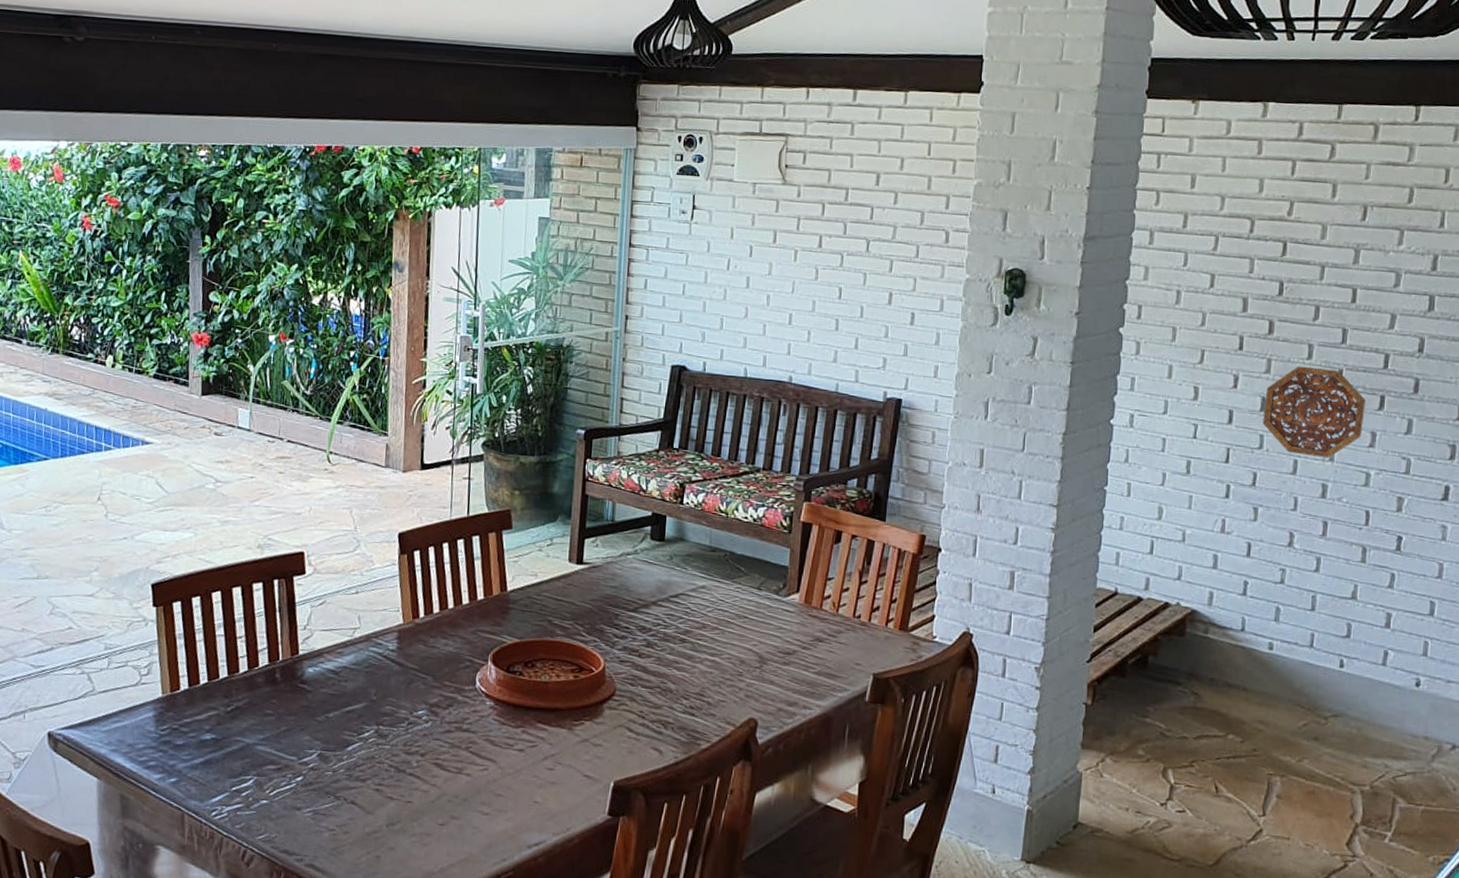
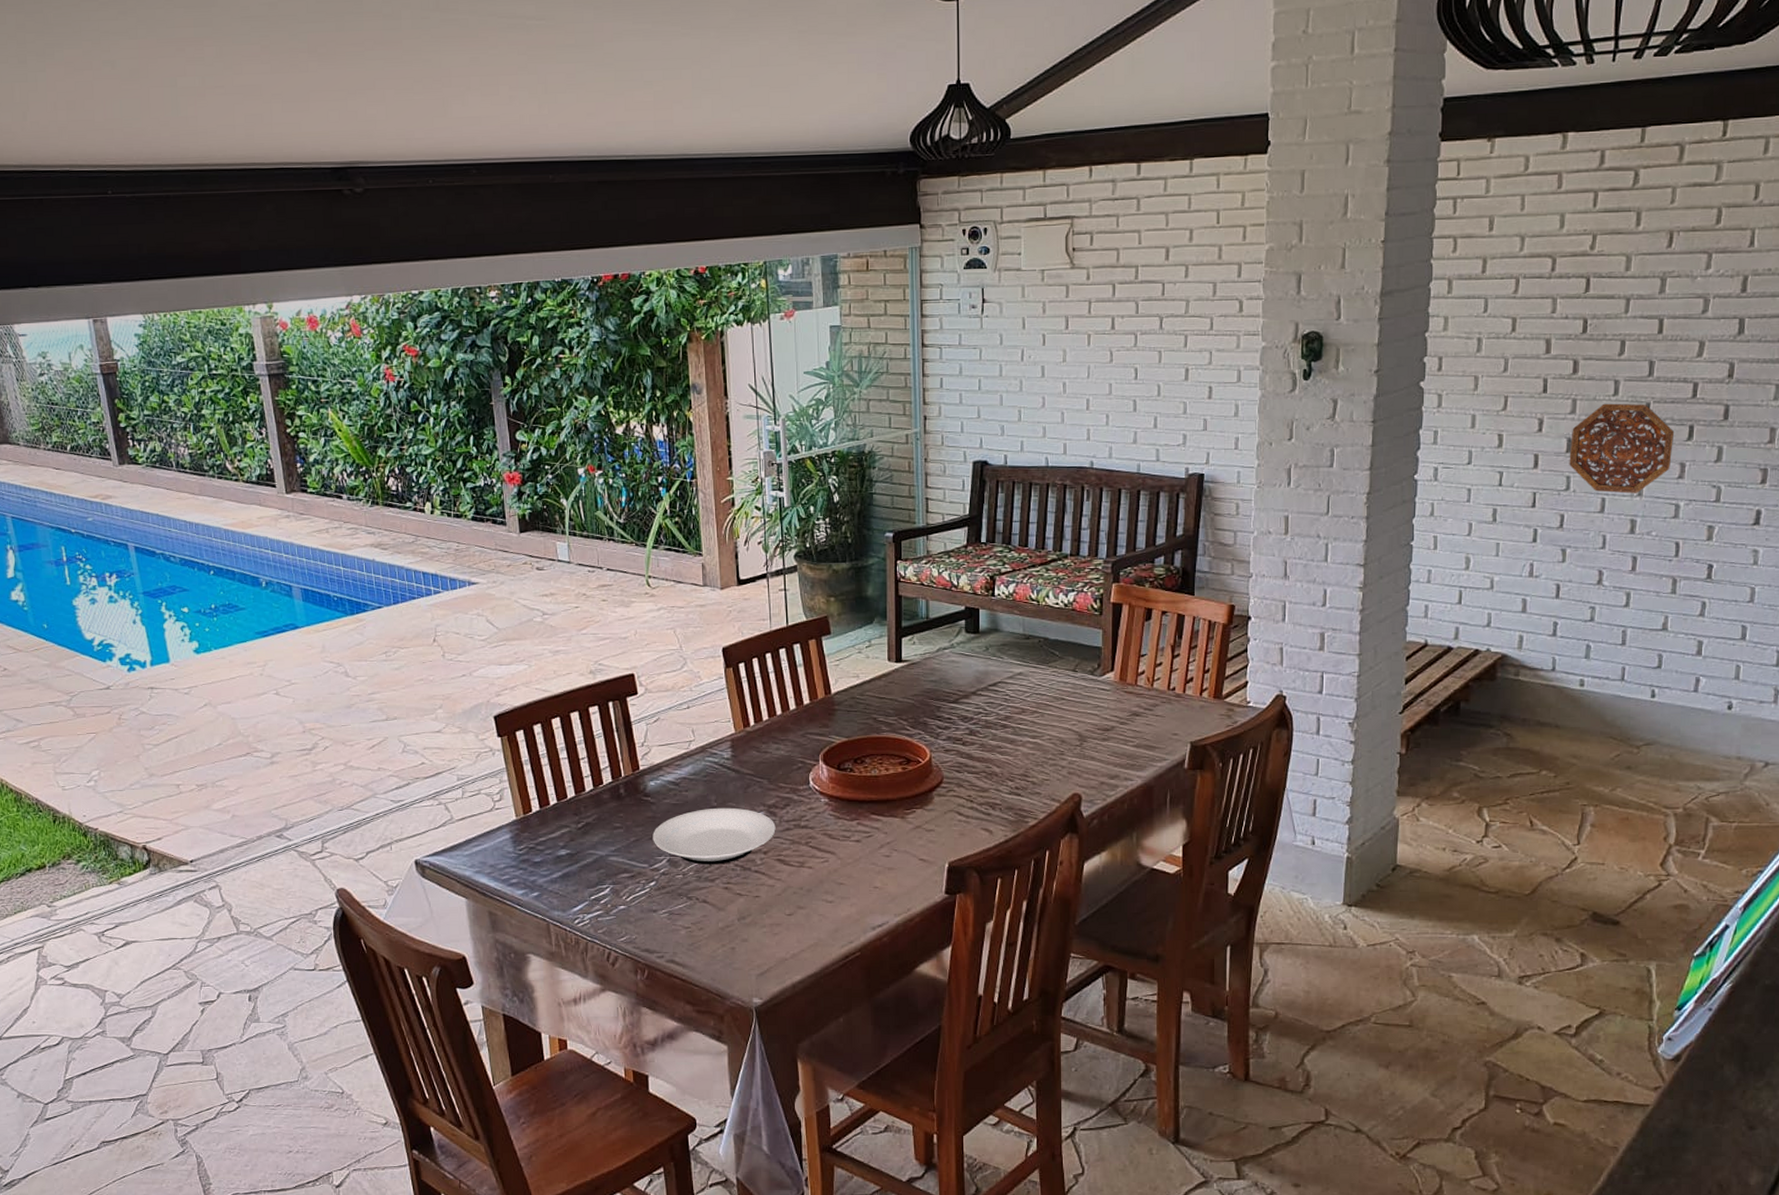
plate: none [304,702,436,764] -> present [652,807,776,865]

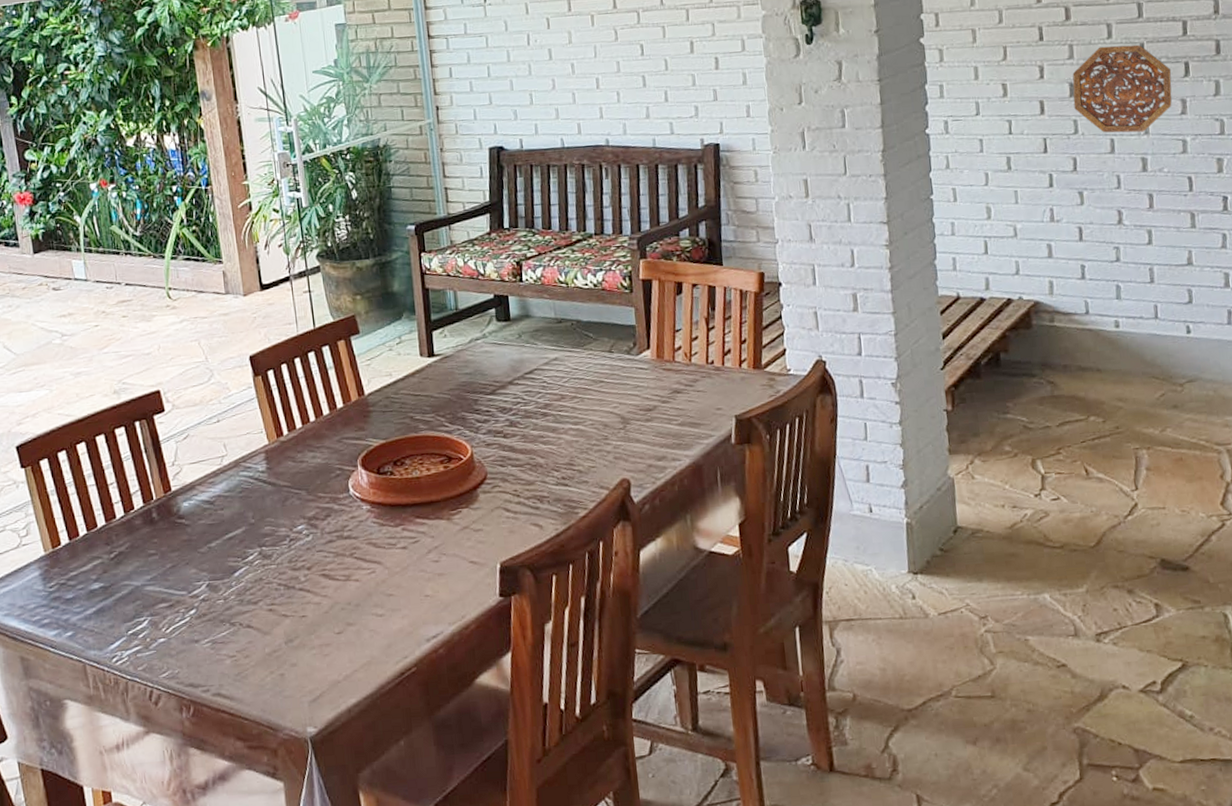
plate: present [652,807,776,865] -> none [189,523,318,587]

